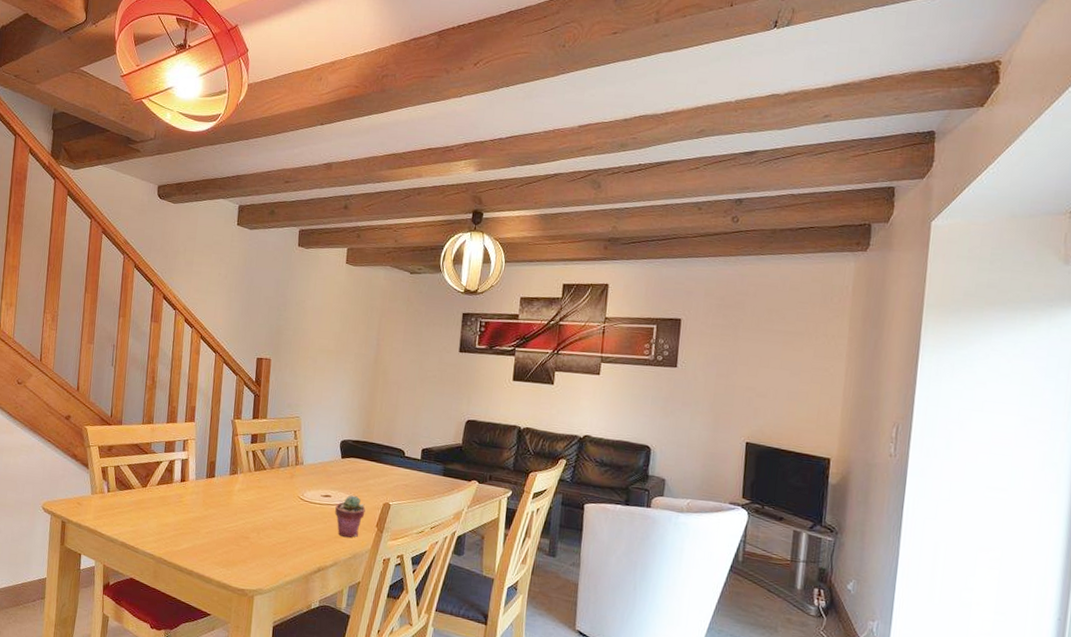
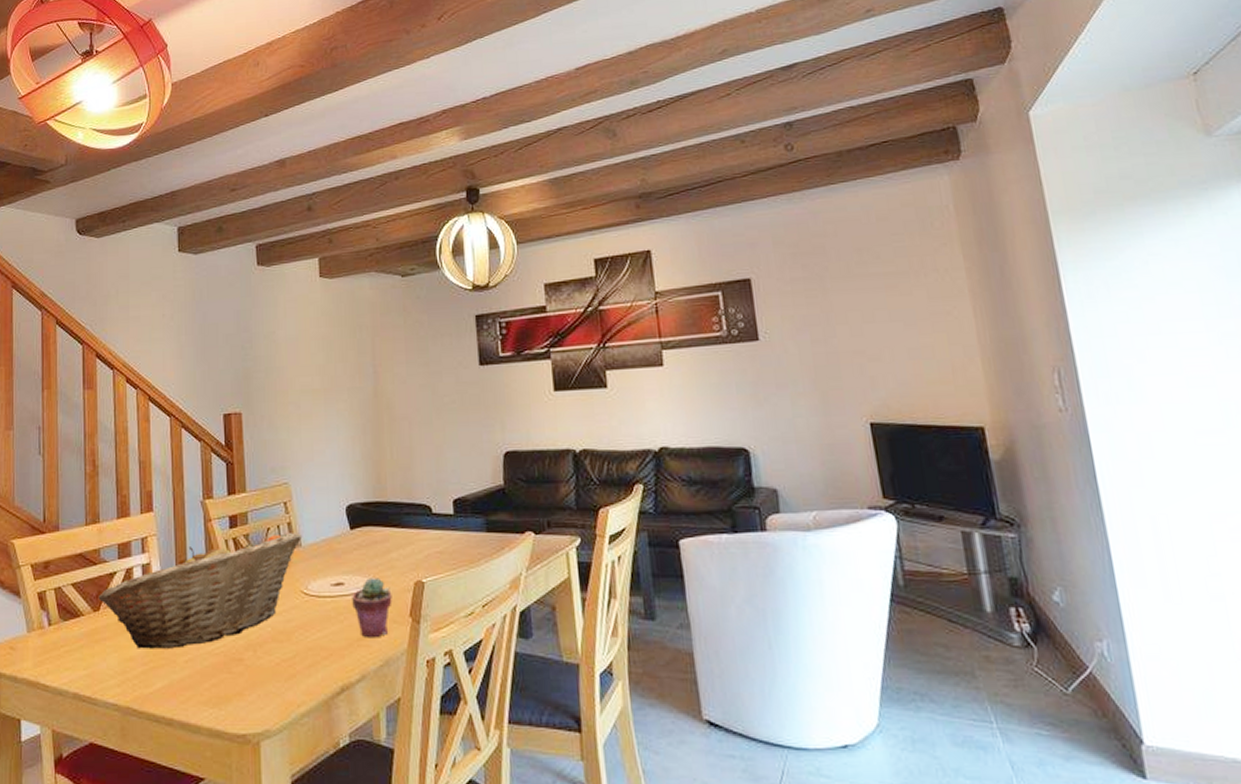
fruit basket: none [146,452,304,523] -> present [98,533,302,649]

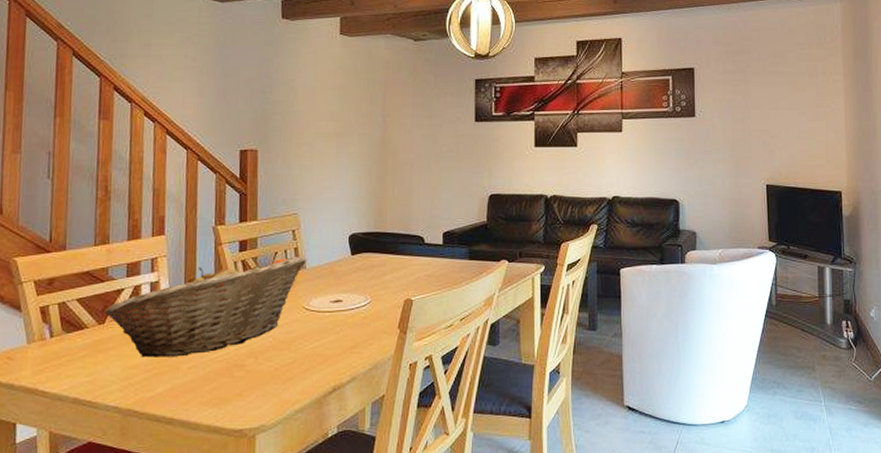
potted succulent: present [352,578,392,638] -> none [348,296,384,347]

